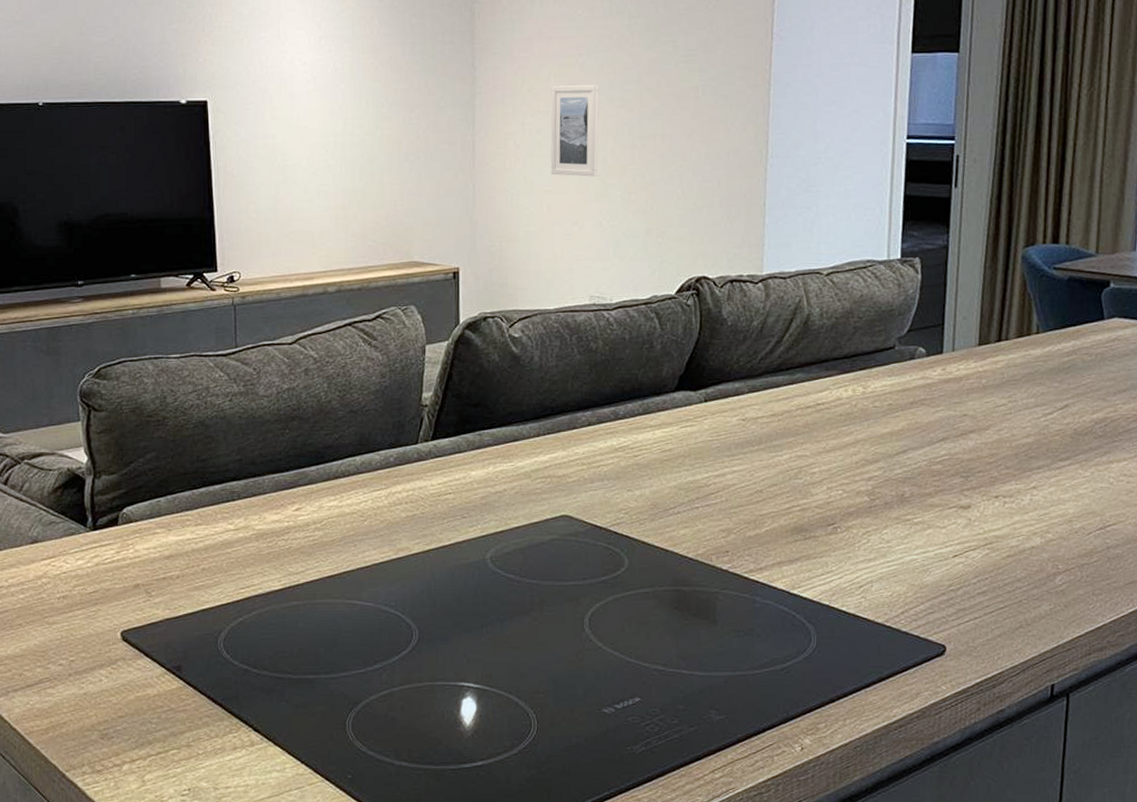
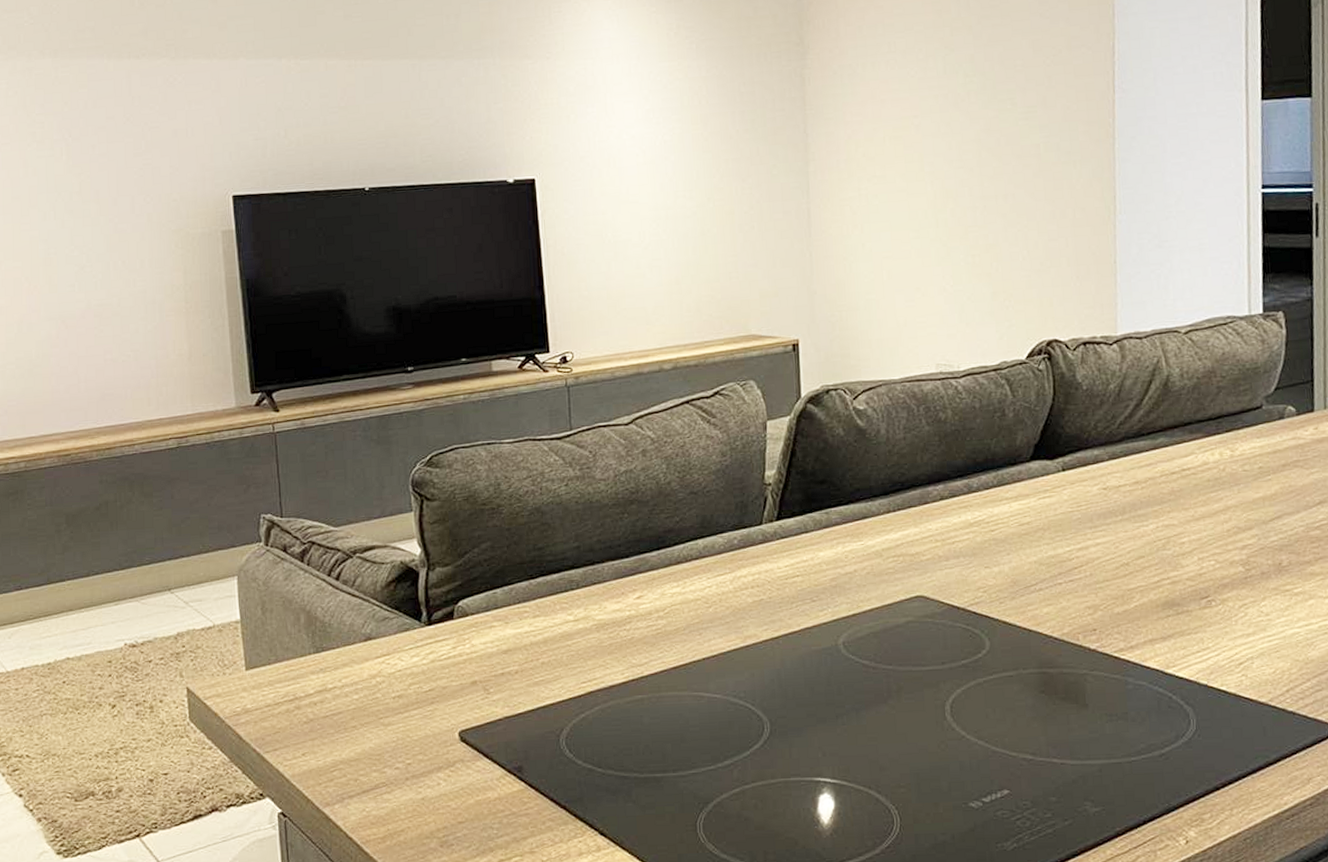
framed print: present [550,84,599,177] -> none [887,146,939,241]

